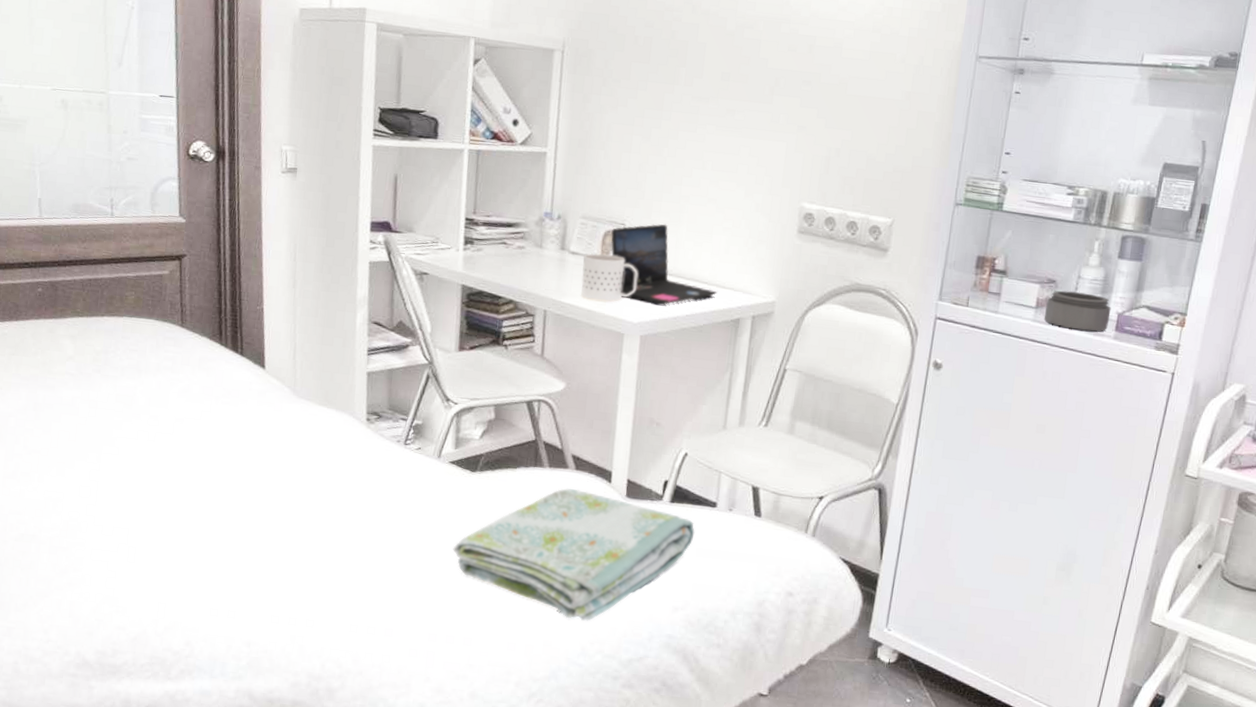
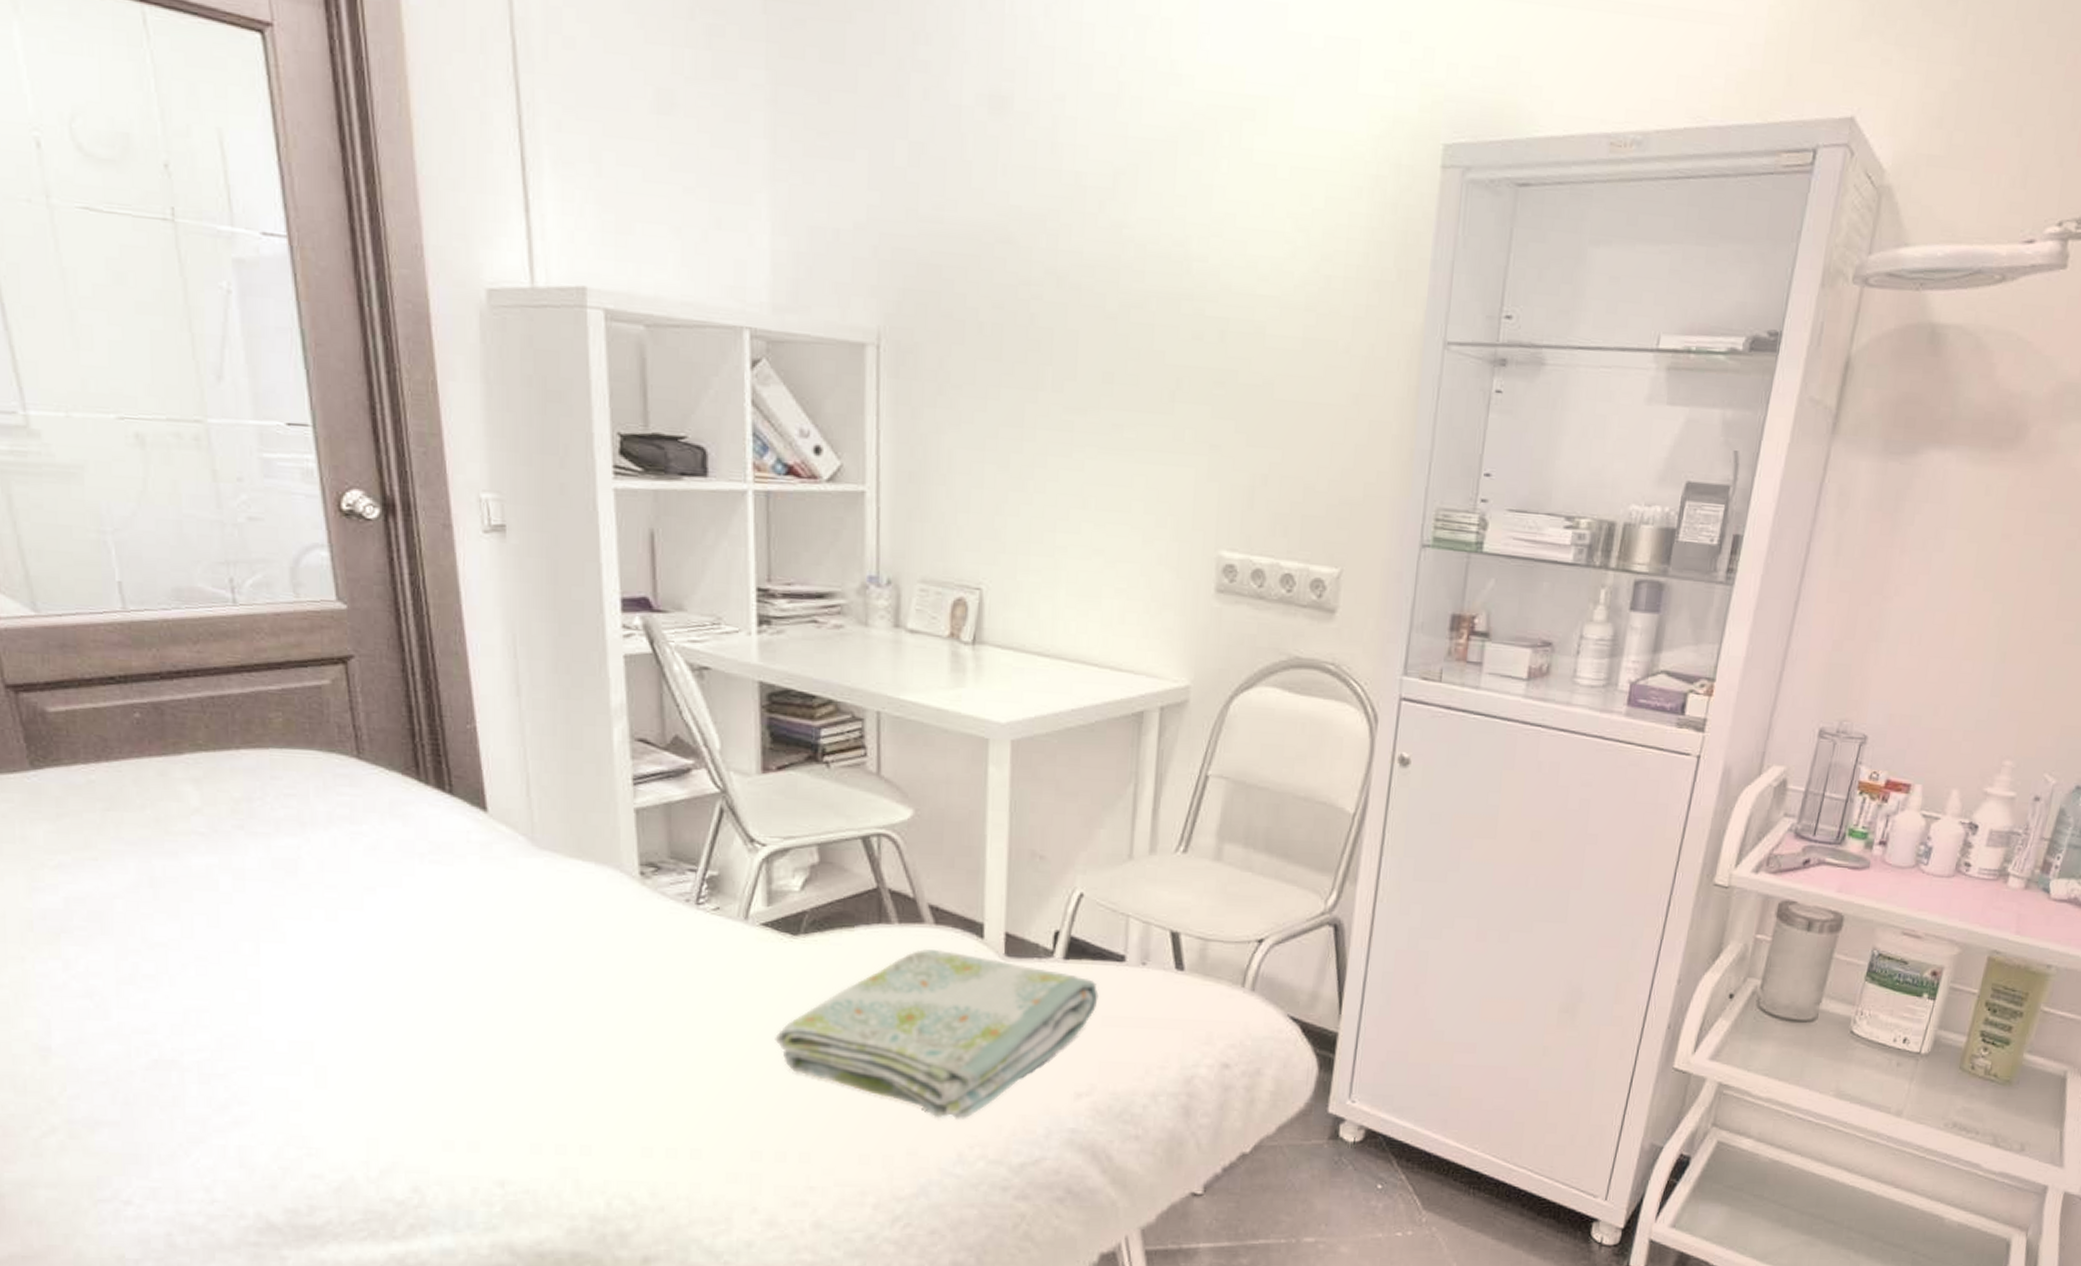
mug: present [581,253,638,302] -> none [925,631,1004,697]
laptop: present [611,224,718,305] -> none [963,586,1113,698]
jar: present [1043,290,1111,332] -> none [1537,655,1622,708]

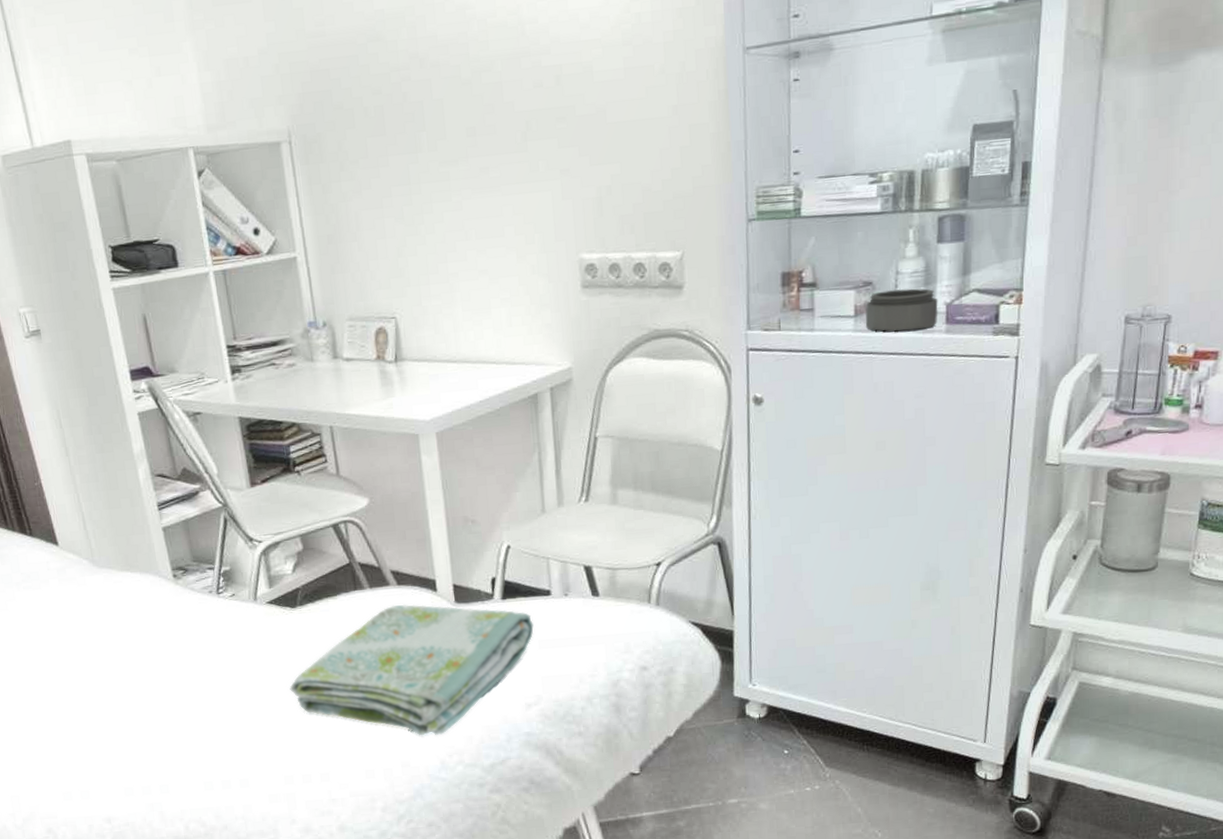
jar: none [1537,655,1622,708] -> present [865,288,938,332]

